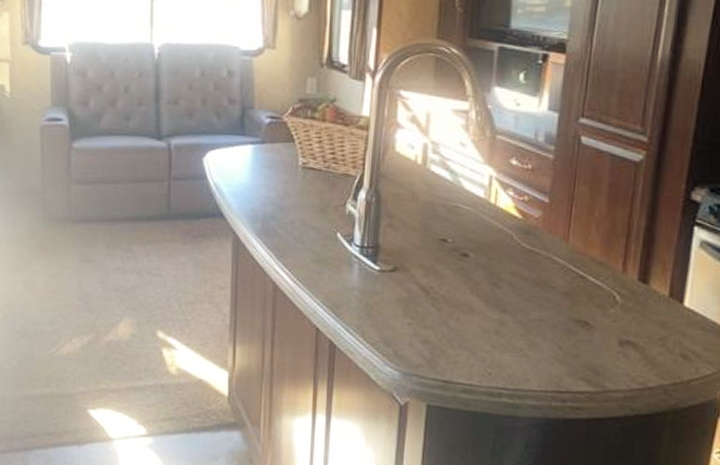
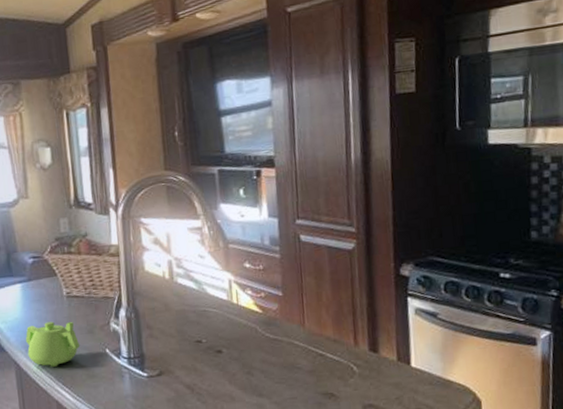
teapot: none [248,192,309,244] -> present [25,321,80,367]

